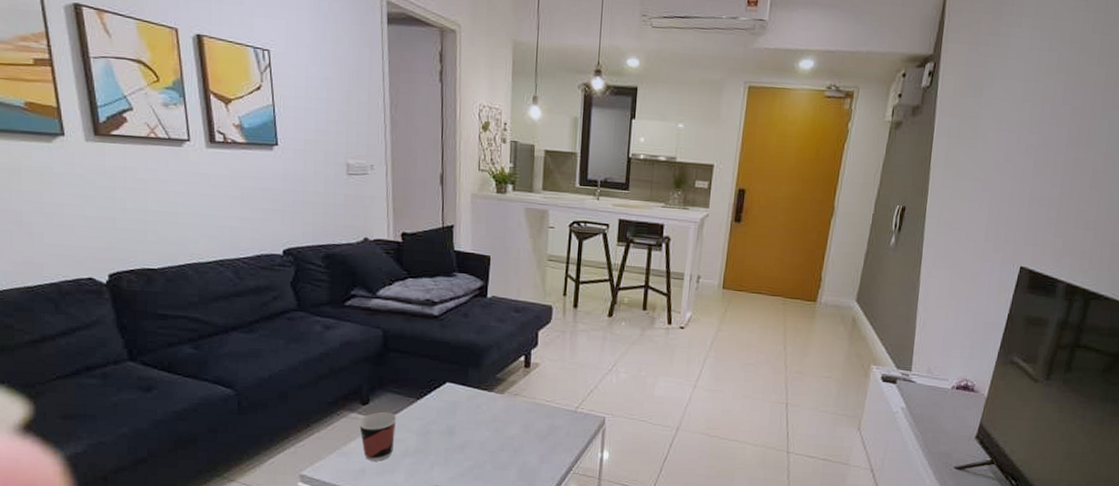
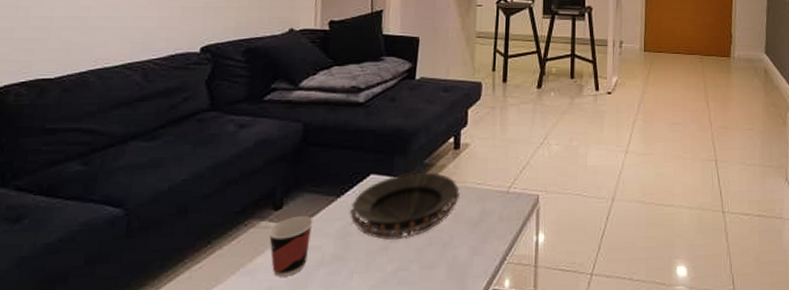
decorative bowl: none [428,385,531,443] -> present [349,172,461,241]

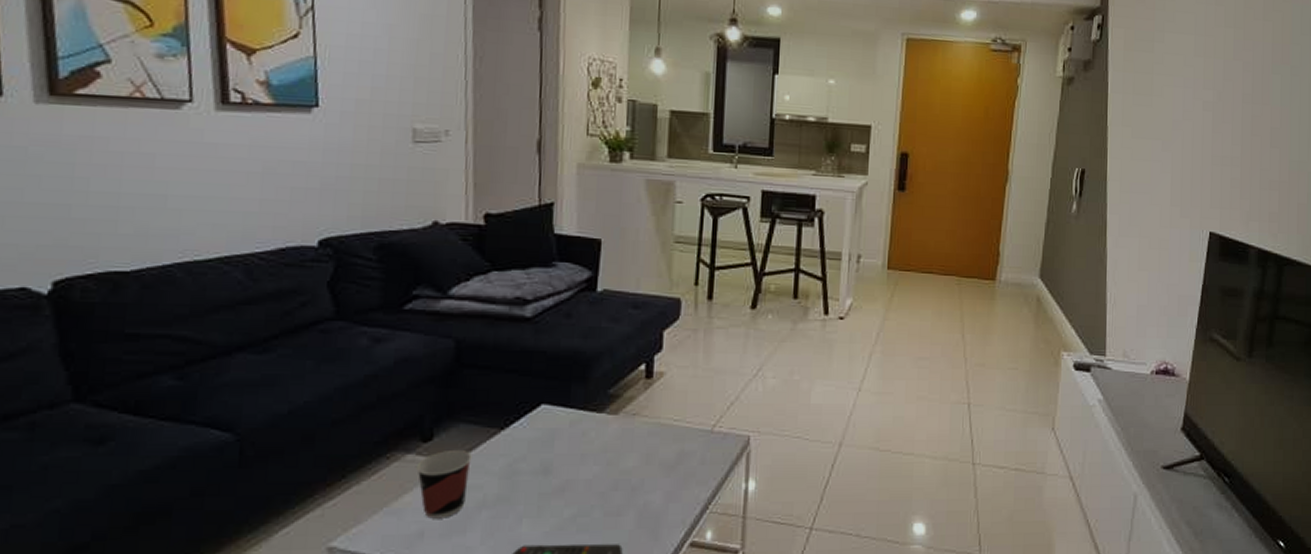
decorative bowl: present [349,172,461,241] -> none [515,404,654,482]

